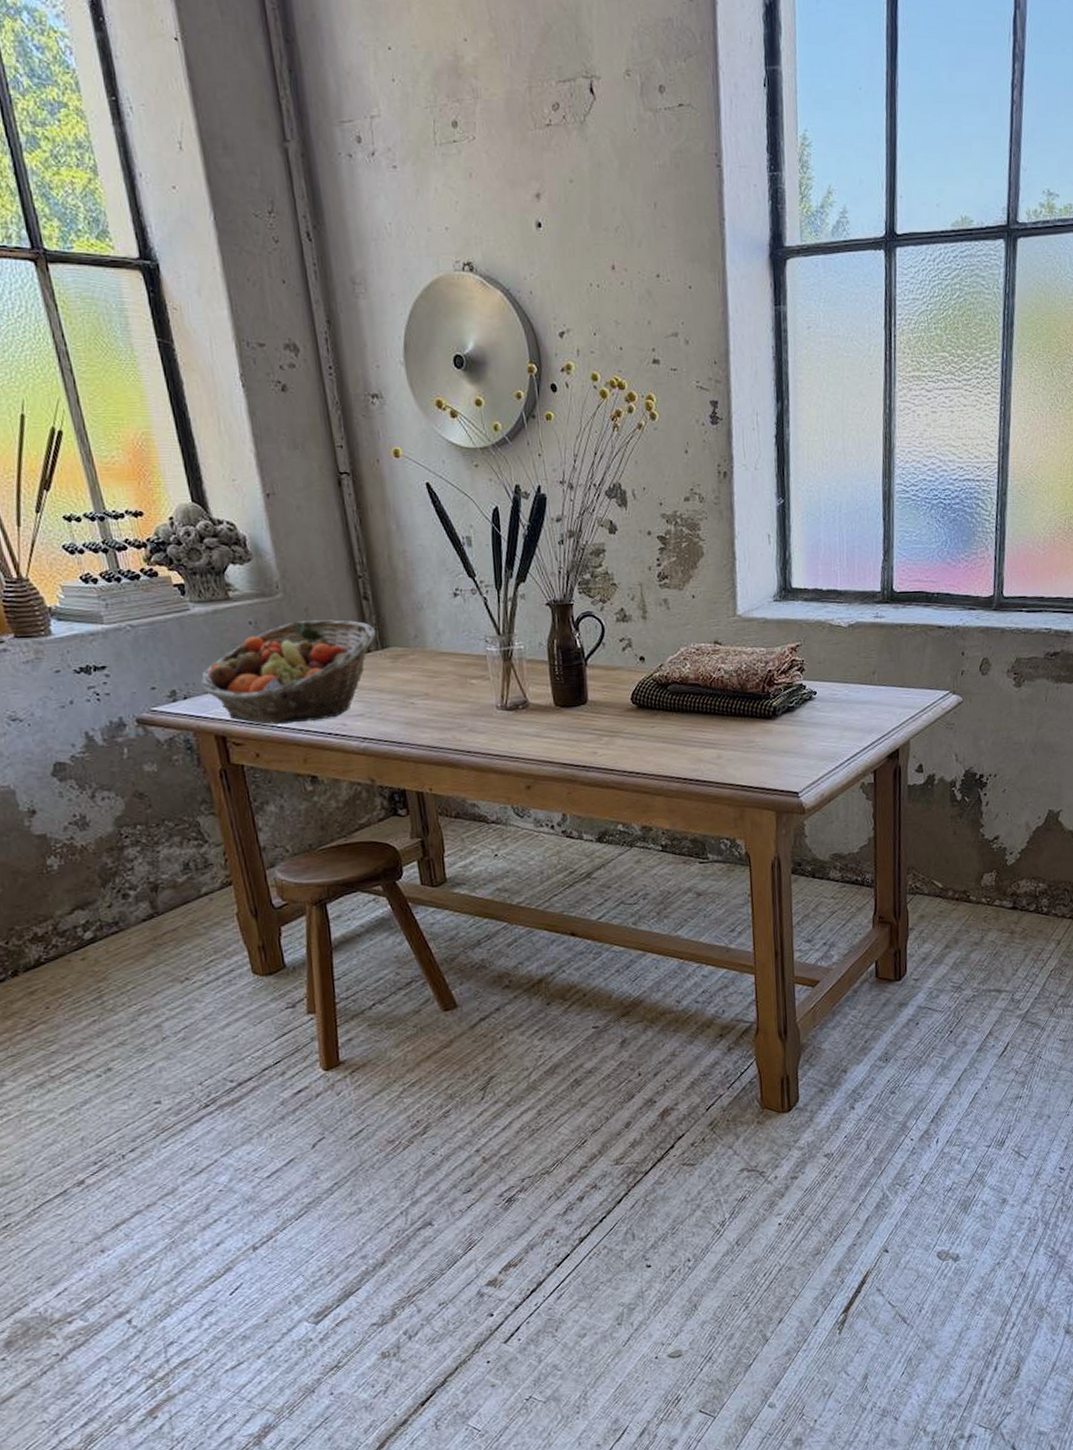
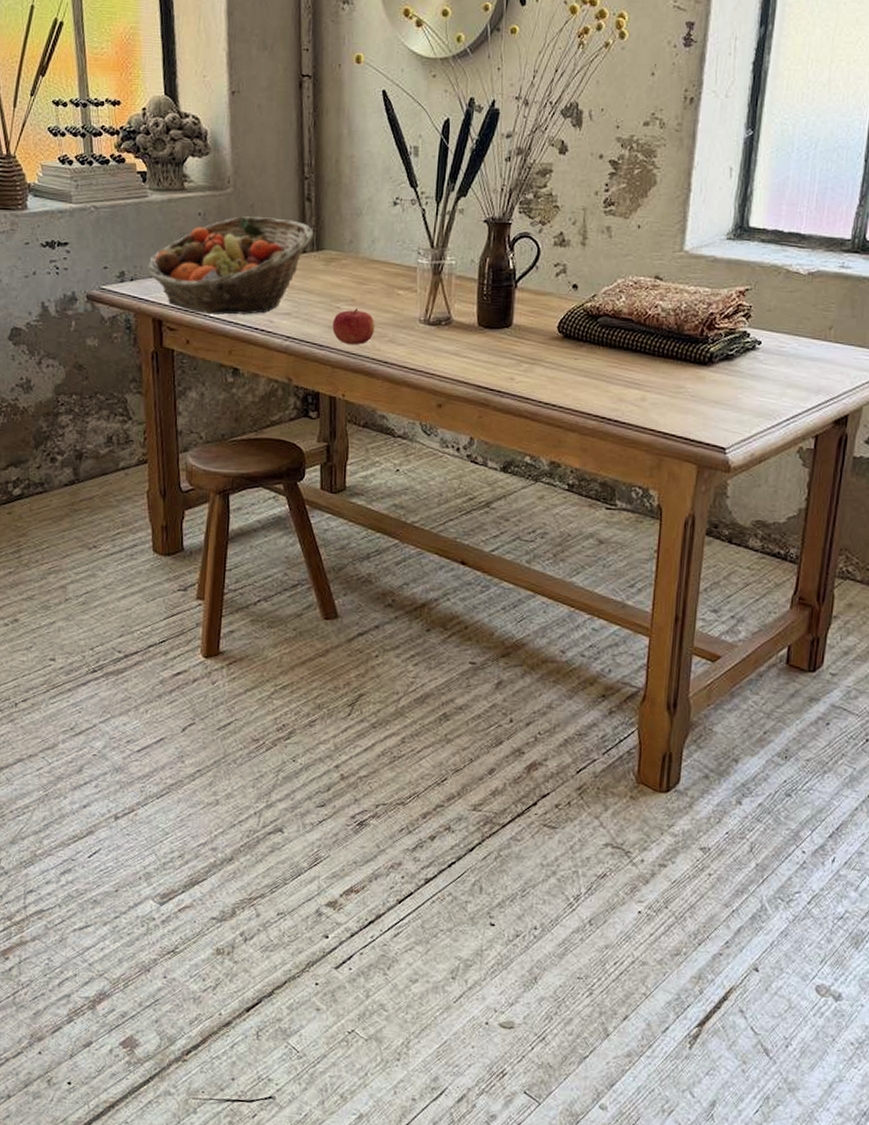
fruit: none [409,702,453,738] -> present [332,308,375,345]

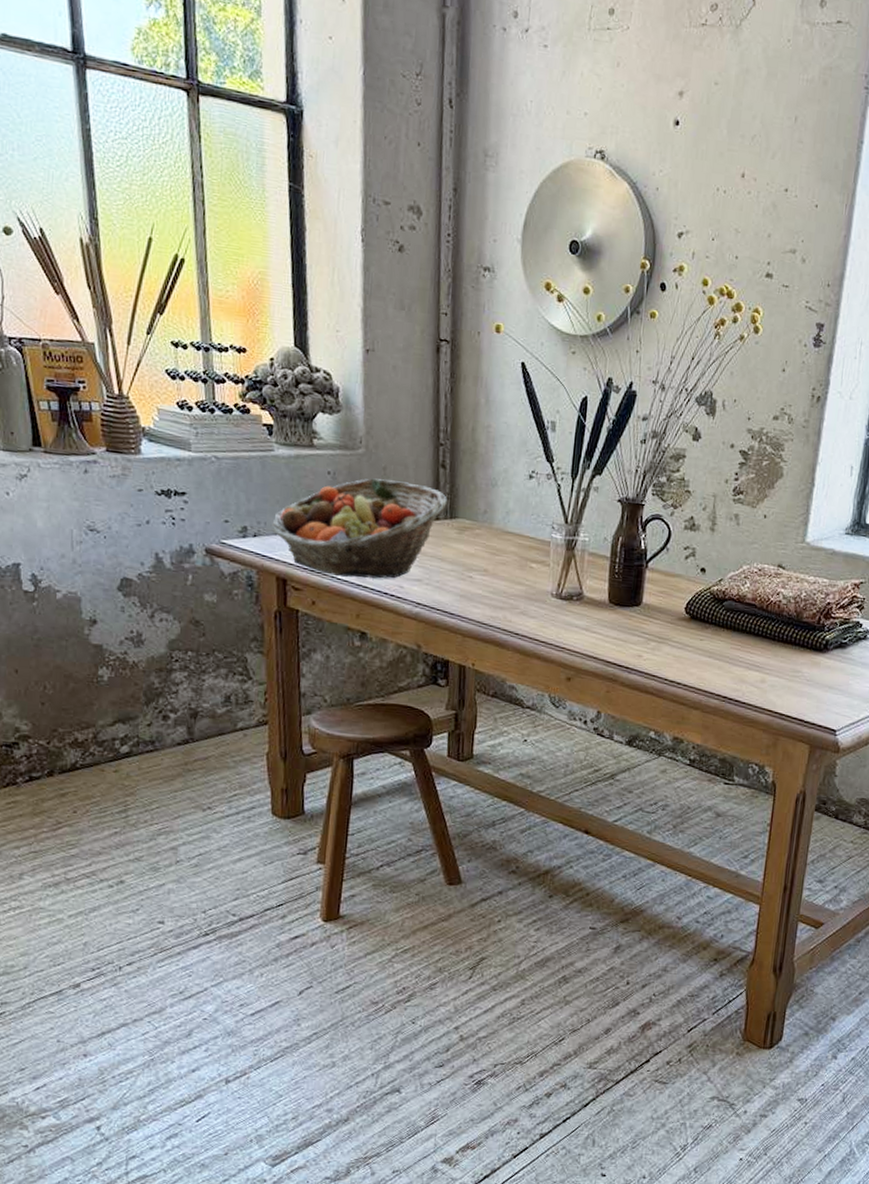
fruit: present [332,308,375,345] -> none [464,578,507,615]

